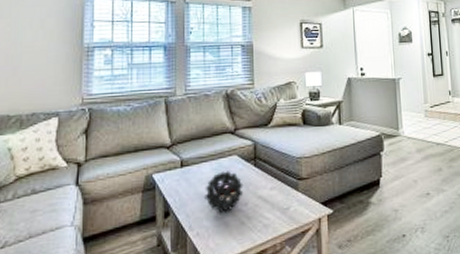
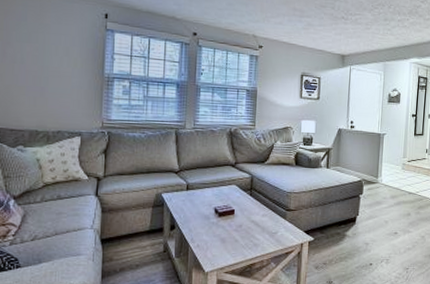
decorative ball: present [205,171,244,212] -> none [206,197,240,230]

